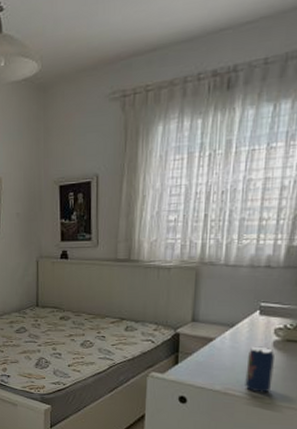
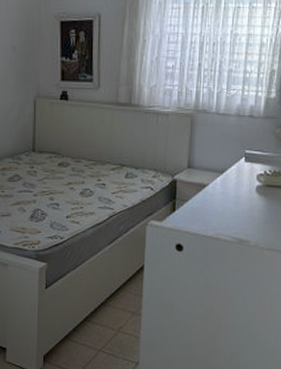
beverage can: present [245,346,275,393] -> none [233,192,258,236]

